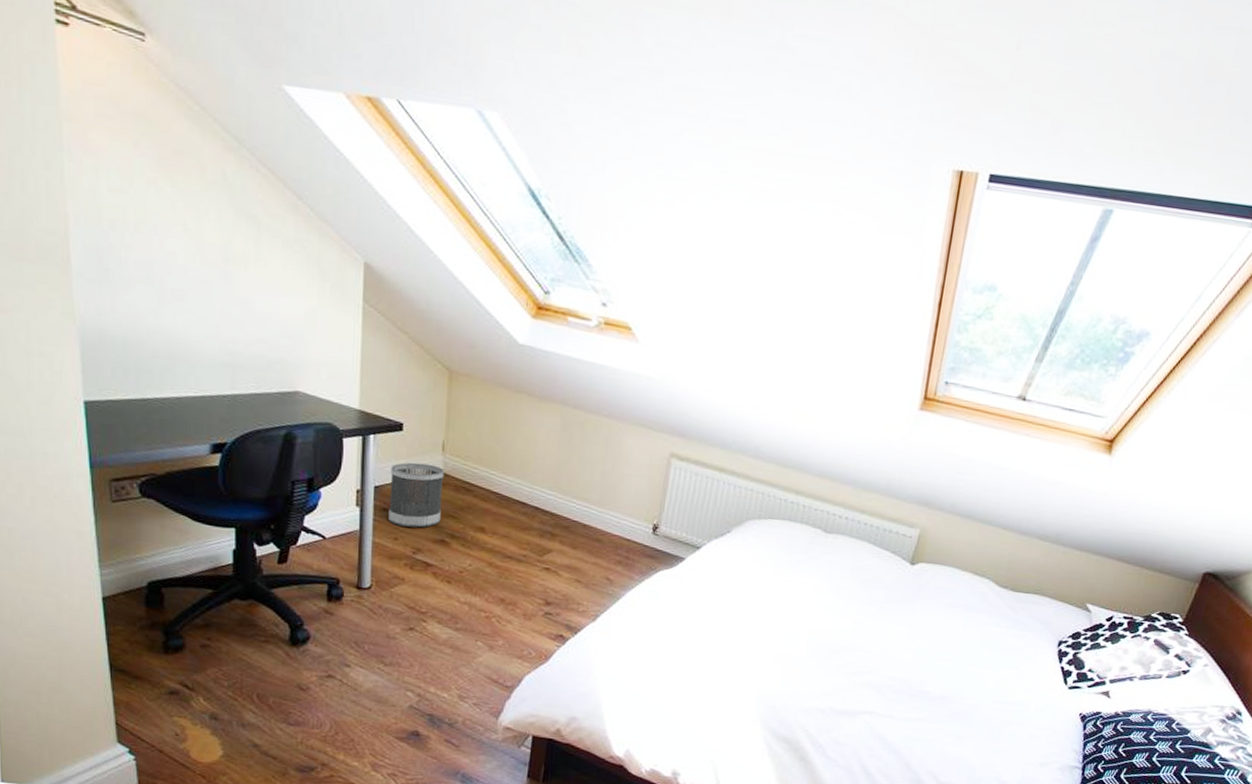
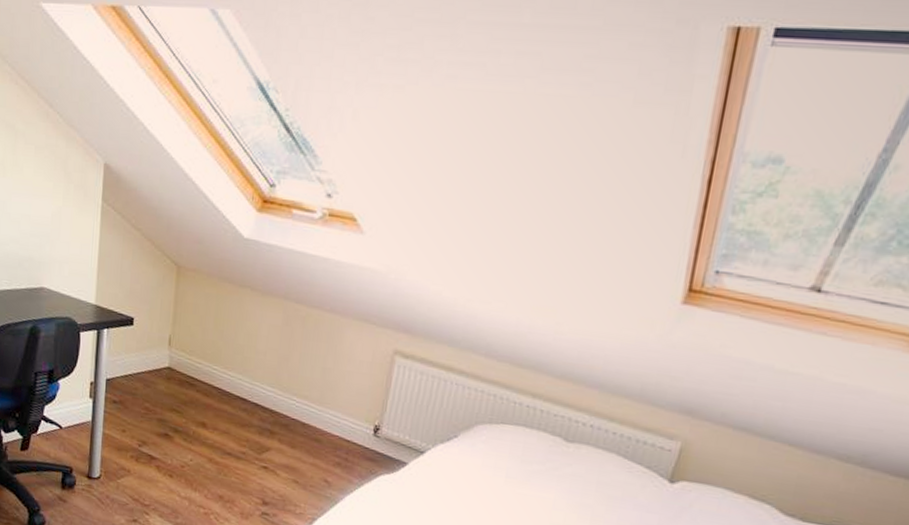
wastebasket: present [388,462,445,528] -> none [118,356,170,421]

